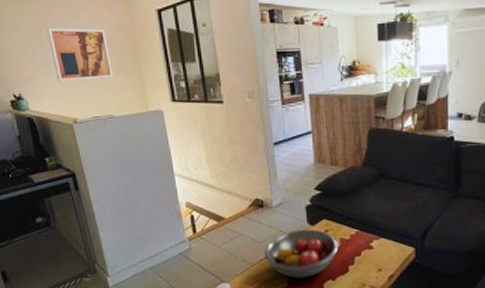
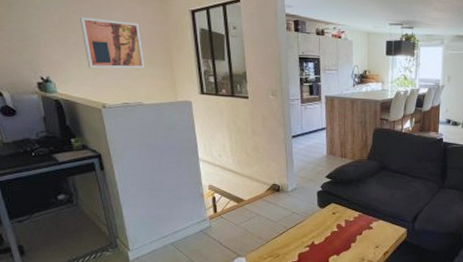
fruit bowl: present [265,229,338,278] -> none [279,211,343,253]

